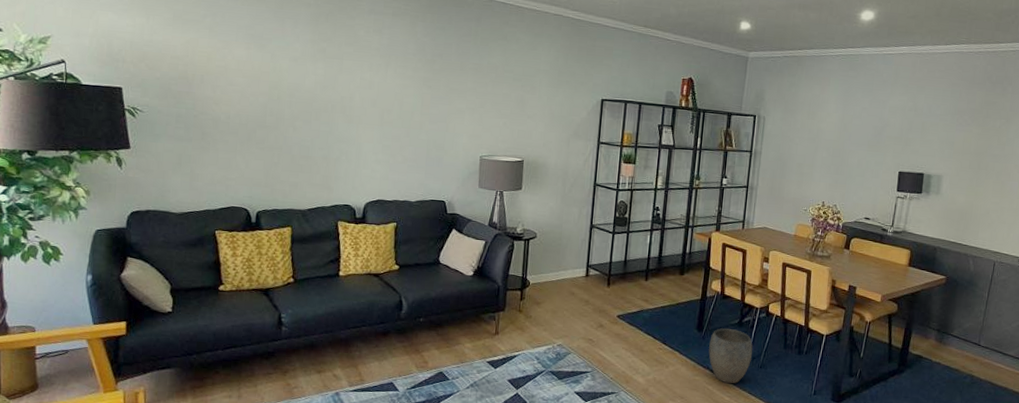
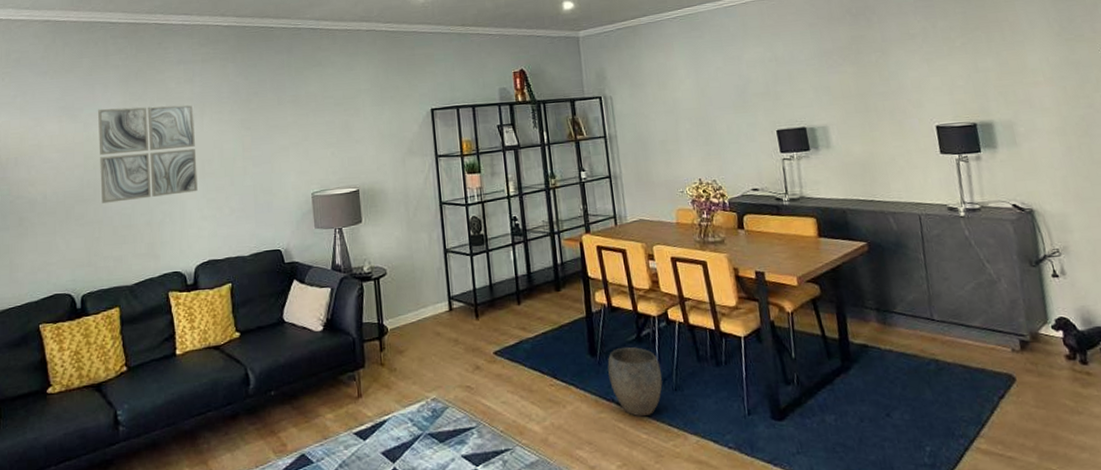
wall art: none [283,43,380,137] -> present [98,104,198,203]

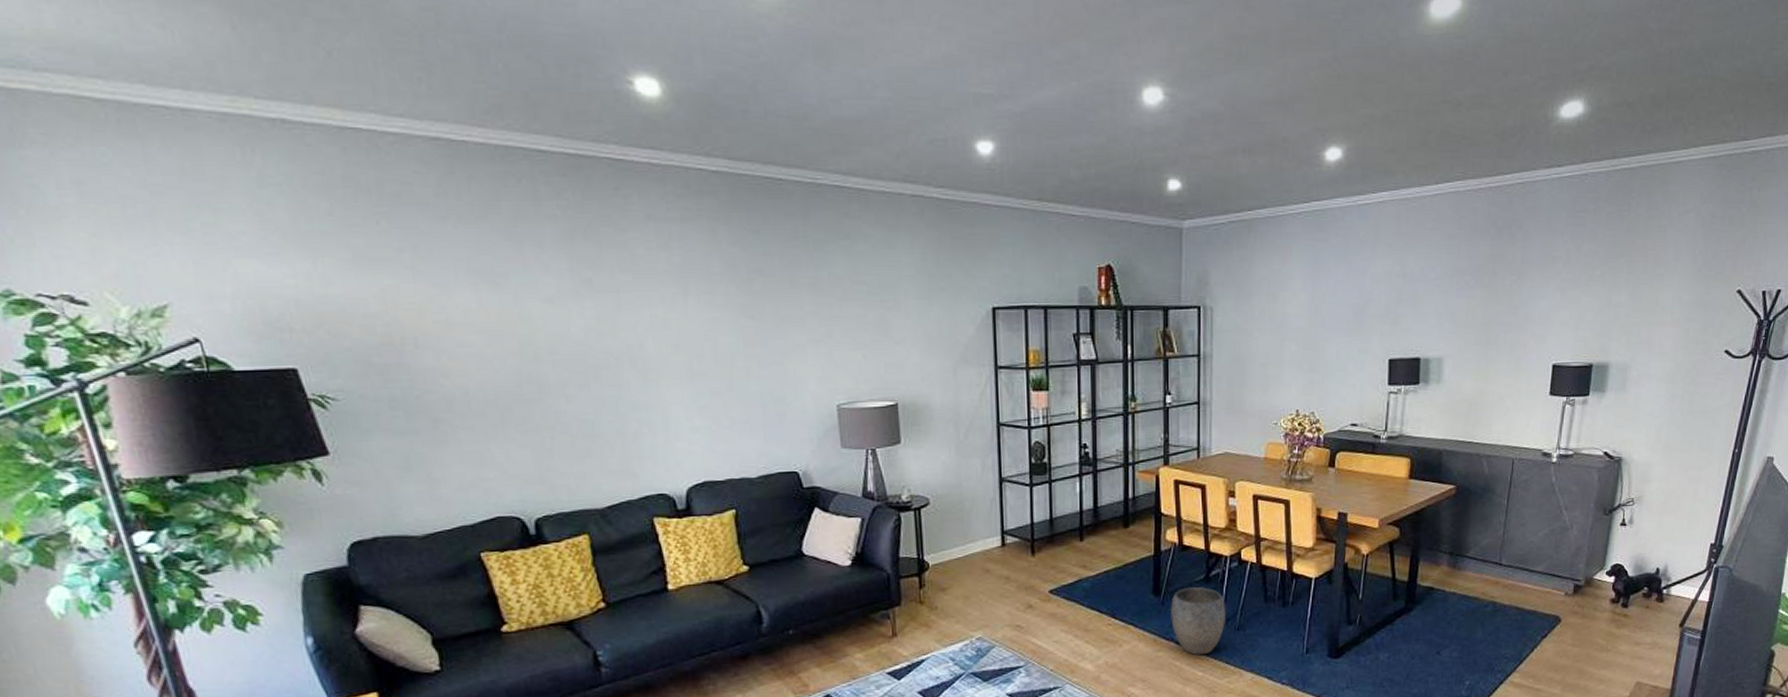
wall art: present [98,104,198,203] -> none [532,276,685,405]

